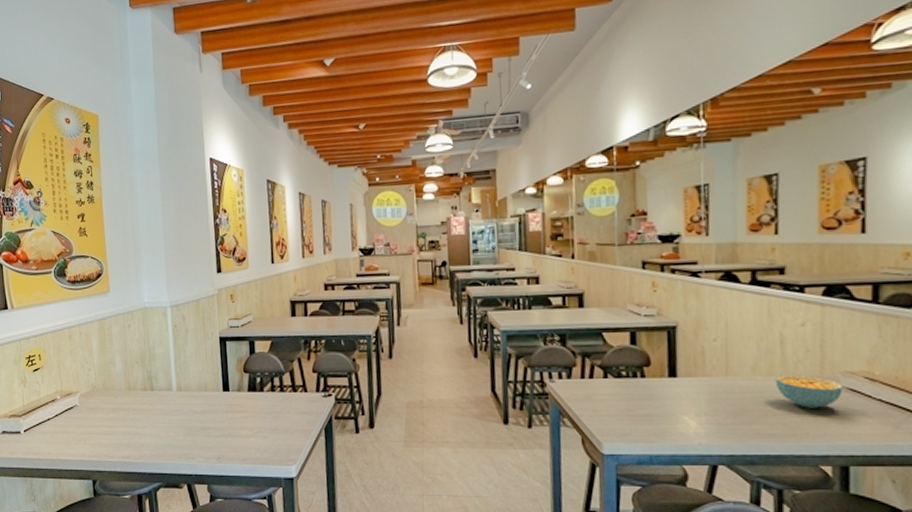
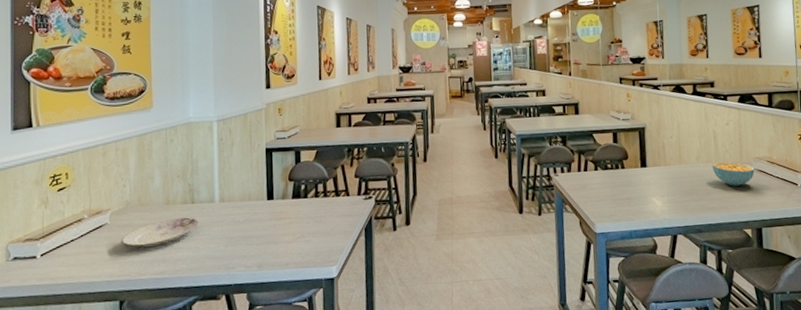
plate: none [90,404,159,430] -> present [121,217,199,247]

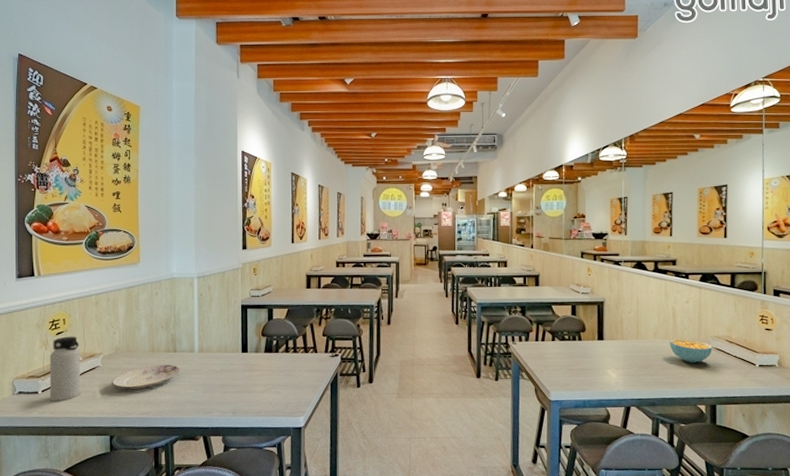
water bottle: none [49,191,85,267] -> present [49,336,80,402]

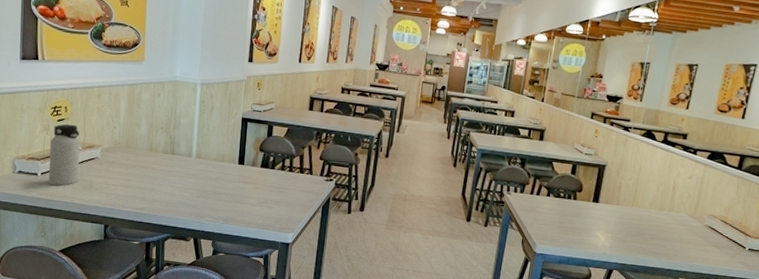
plate: present [111,364,180,389] -> none [108,164,177,185]
cereal bowl: present [669,338,712,363] -> none [663,211,706,238]

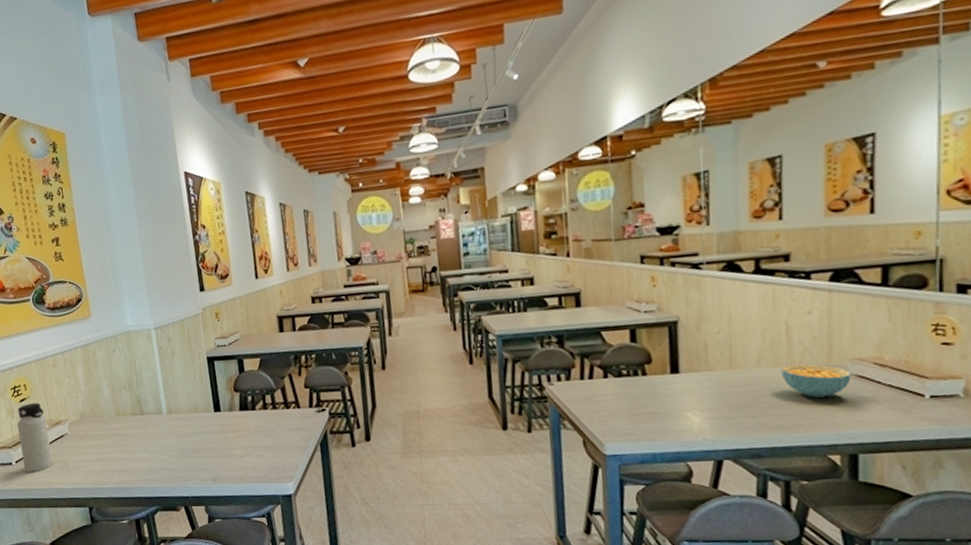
cereal bowl: none [663,211,706,238] -> present [780,363,851,398]

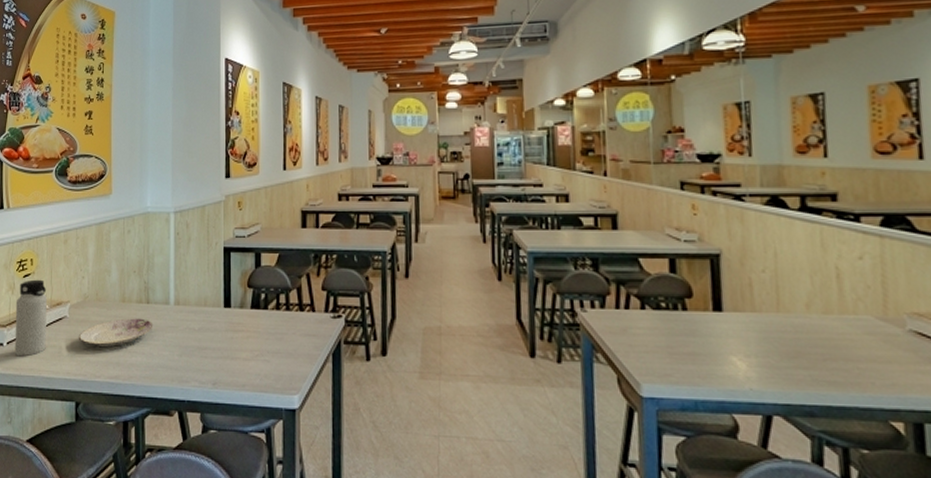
plate: none [81,428,150,457] -> present [78,318,154,347]
cereal bowl: present [780,363,851,398] -> none [832,314,911,353]

